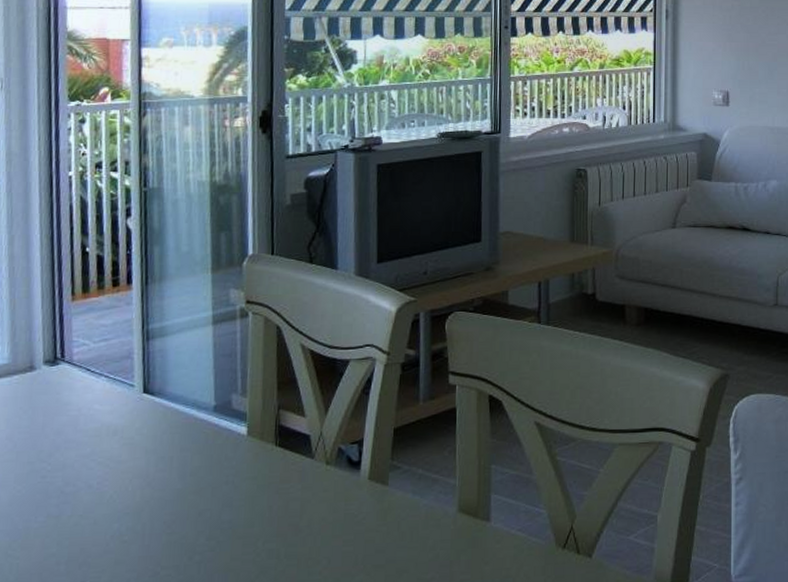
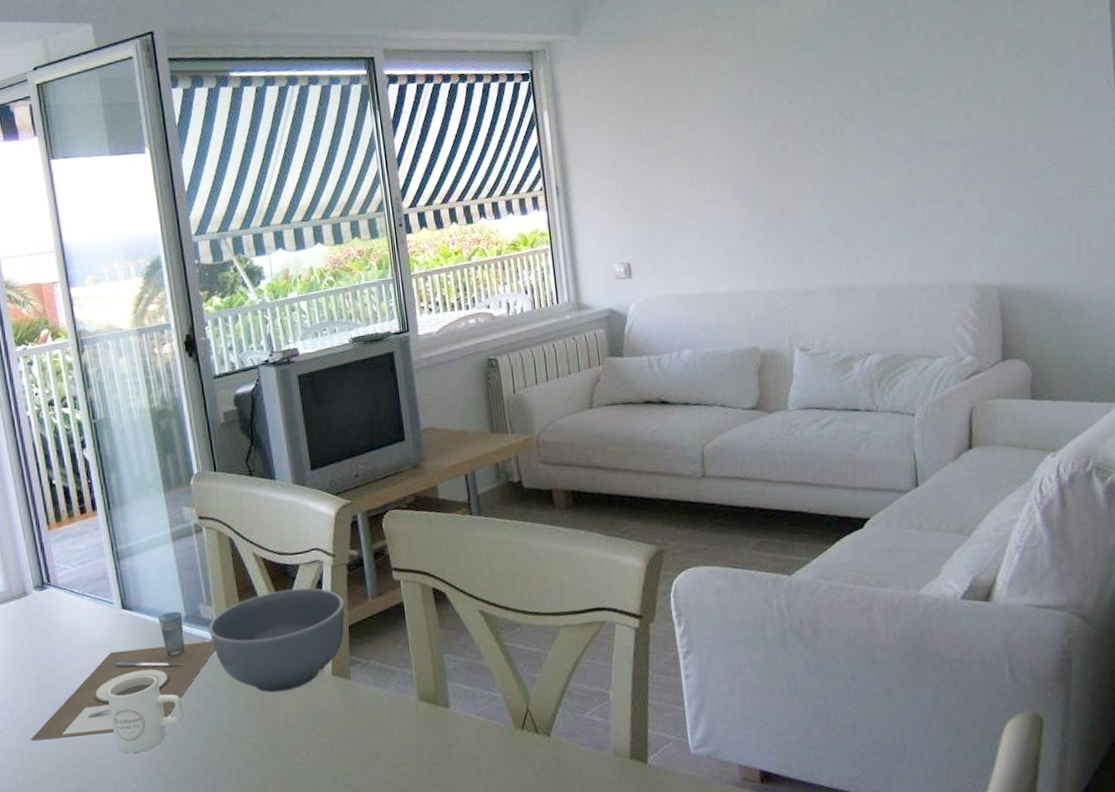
place setting: none [9,400,243,533] -> present [30,611,215,741]
mug: none [109,466,196,553] -> present [107,674,184,754]
bowl: none [238,385,392,495] -> present [208,588,345,693]

